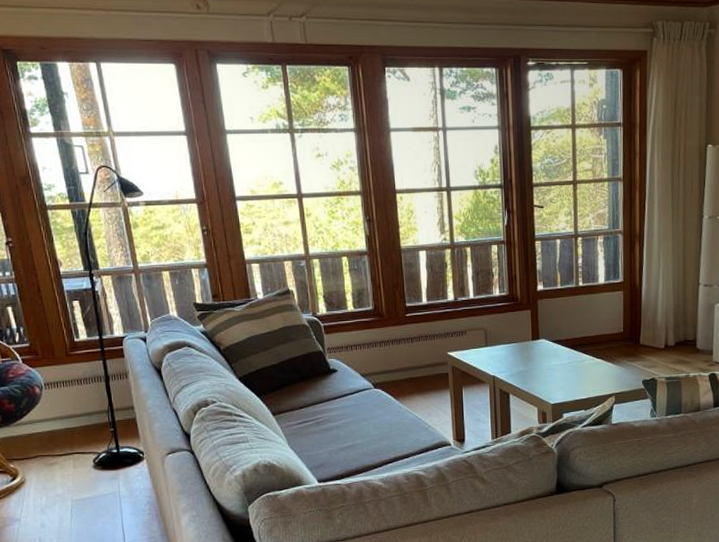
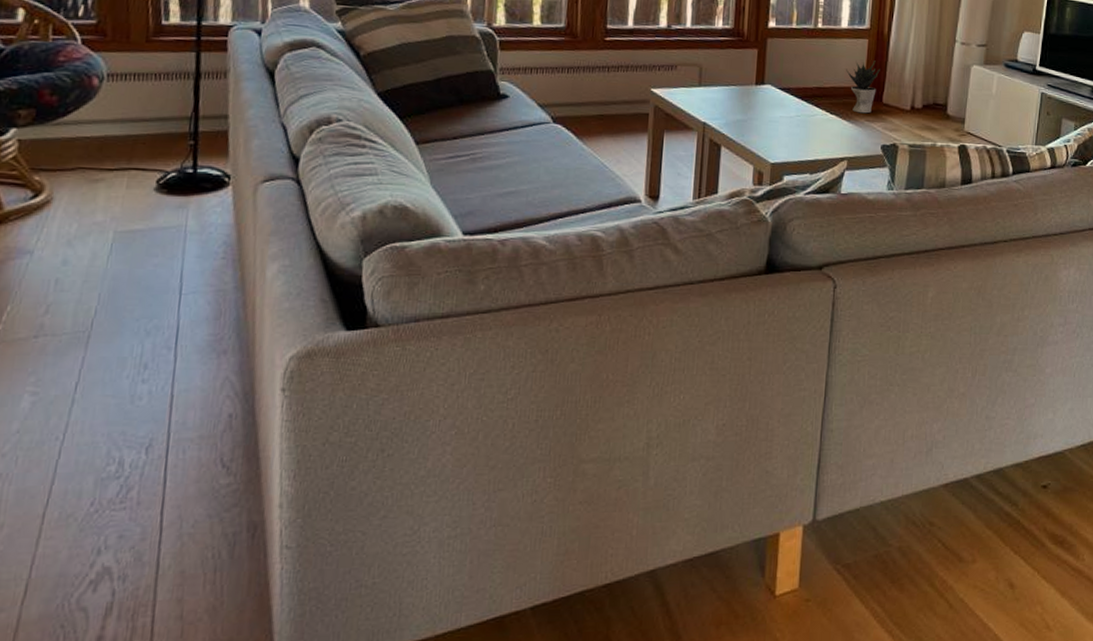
potted plant: none [606,309,636,355] -> present [846,60,880,114]

